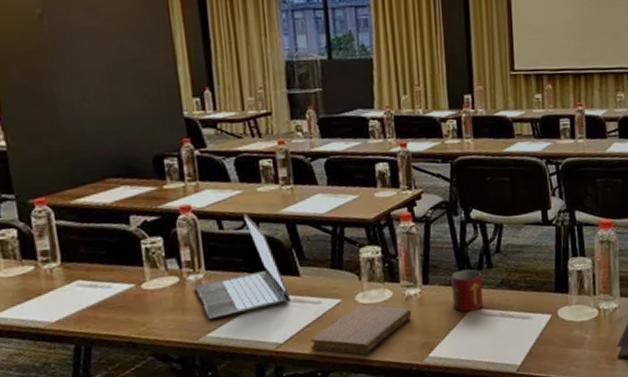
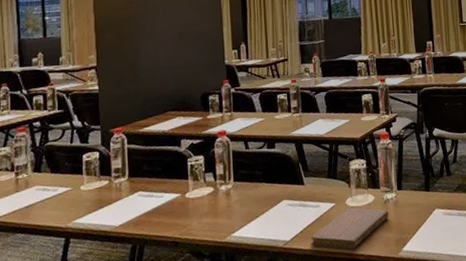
laptop: present [195,213,291,320] -> none [225,135,297,222]
mug: present [451,269,483,312] -> none [419,176,444,212]

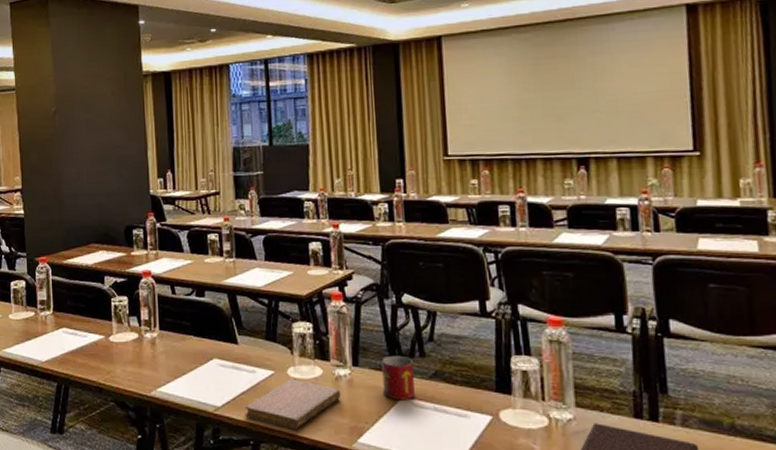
mug: none [419,176,444,212] -> present [381,355,415,401]

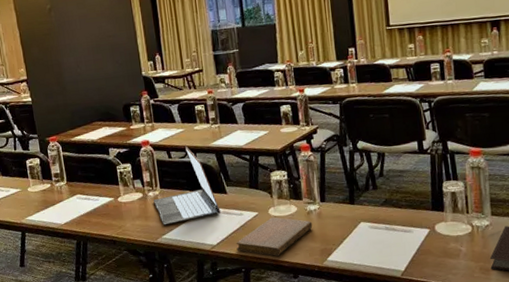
laptop: none [150,281,229,376] -> present [154,146,221,225]
mug: present [381,355,415,401] -> none [343,190,370,225]

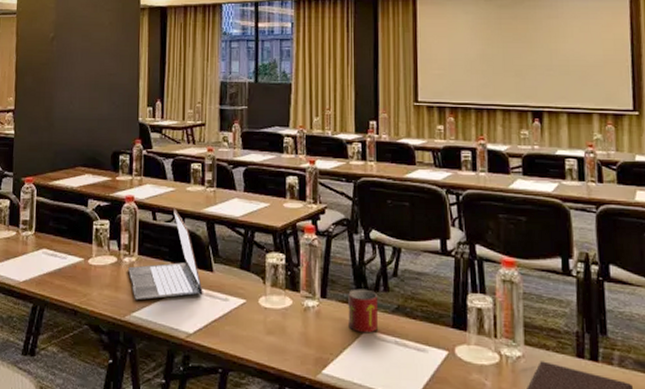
notebook: present [236,217,313,256] -> none [215,308,309,359]
mug: none [343,190,370,225] -> present [348,289,378,333]

